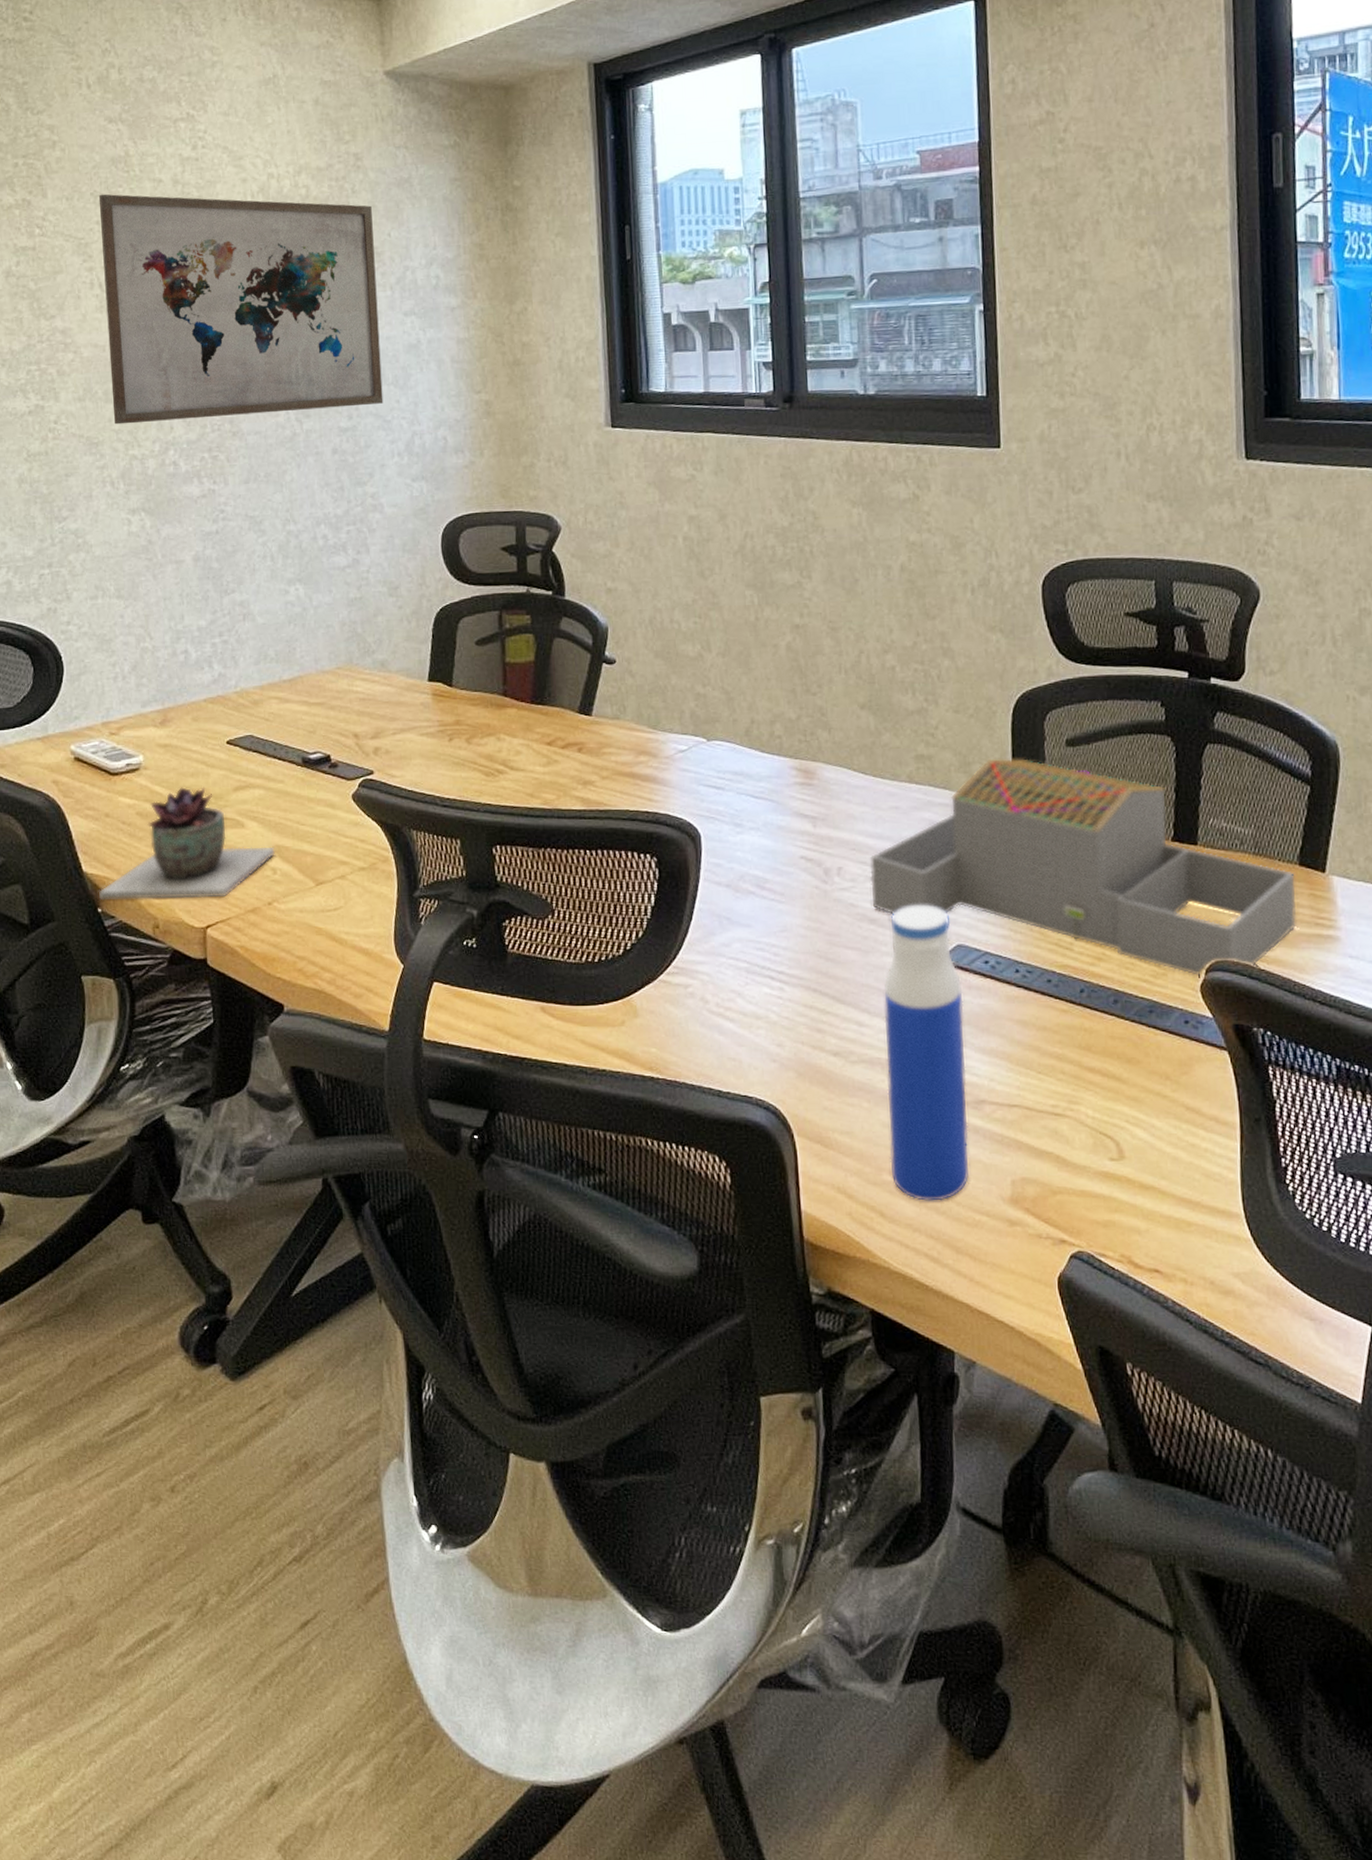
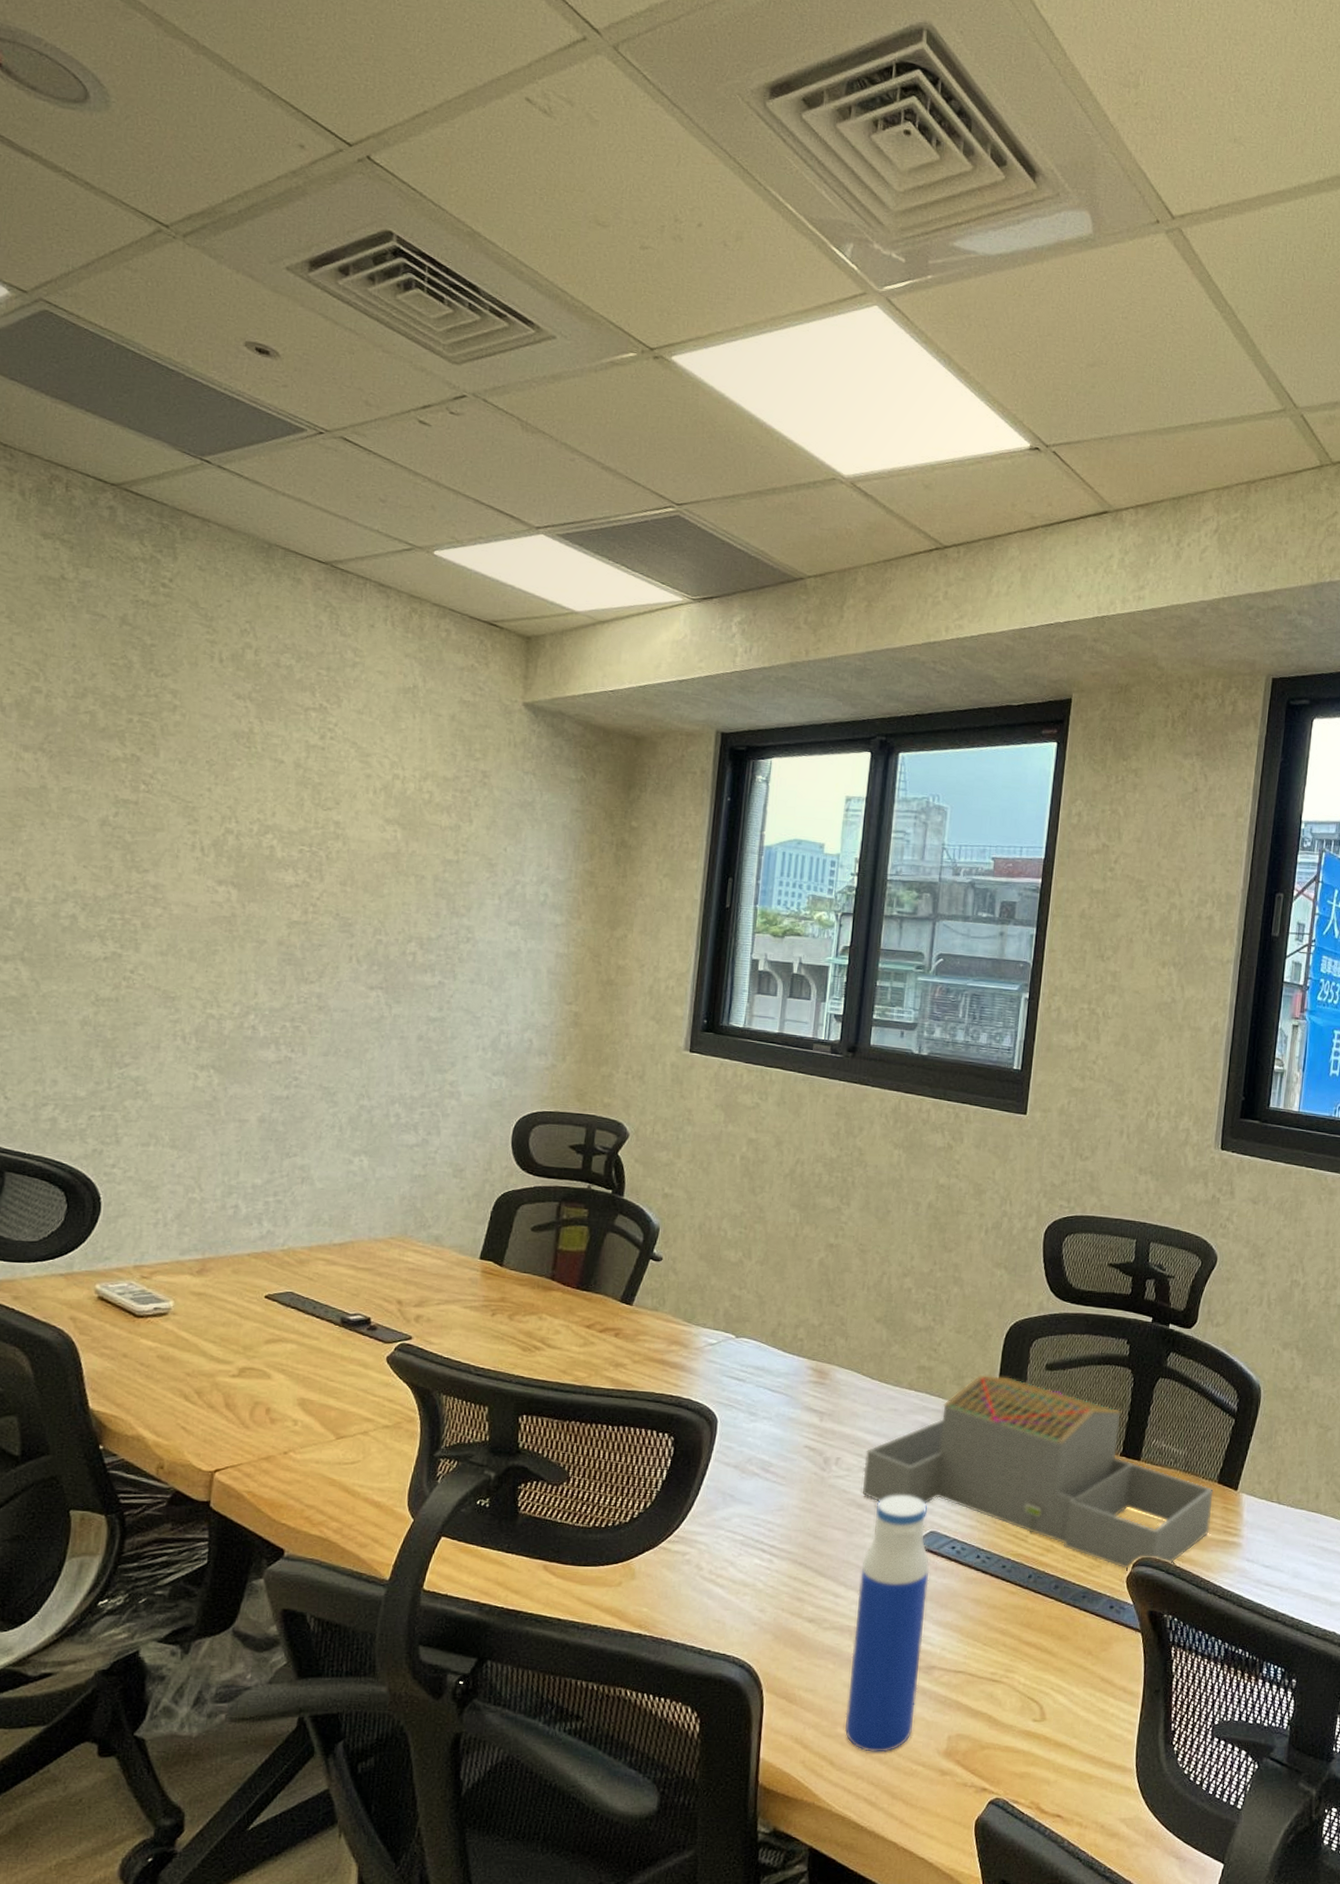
wall art: present [98,194,384,425] -> none [195,763,492,1001]
succulent plant: present [99,786,276,899] -> none [103,1335,300,1443]

